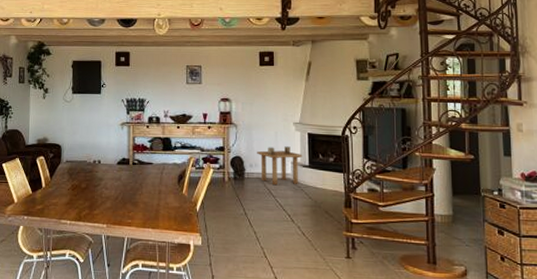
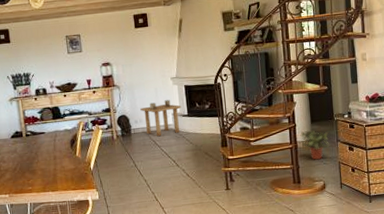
potted plant: none [438,202,475,240] -> present [300,129,331,160]

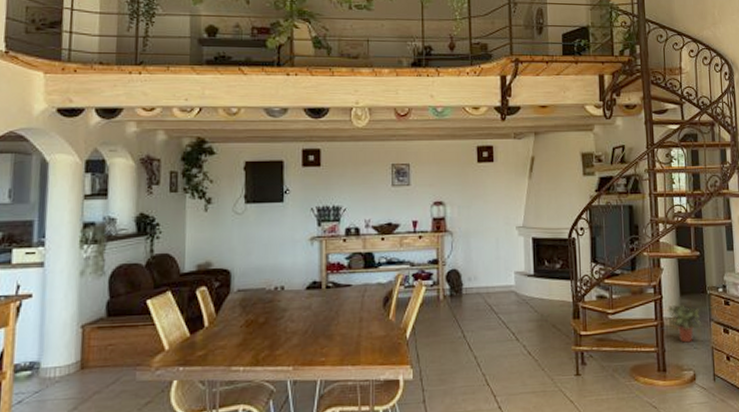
side table: present [140,100,182,137] -> none [476,254,527,301]

